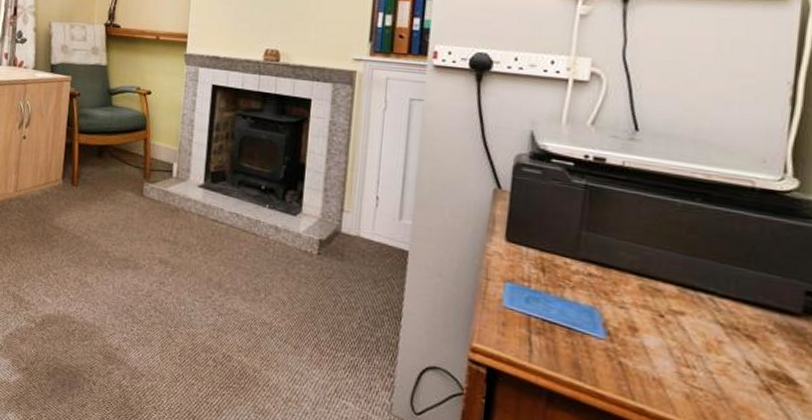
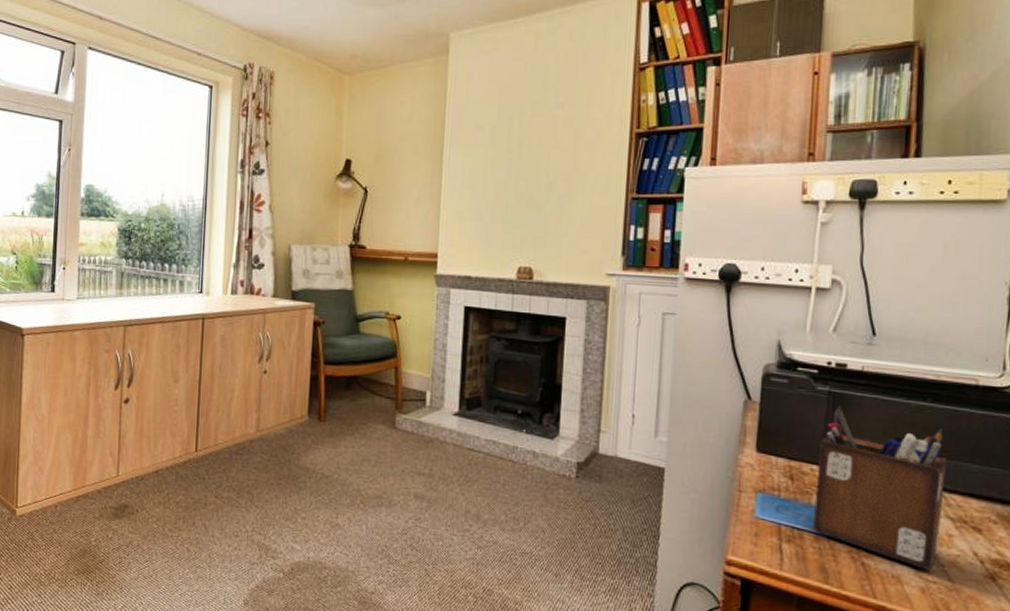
desk organizer: none [566,200,716,377] -> present [813,406,946,571]

